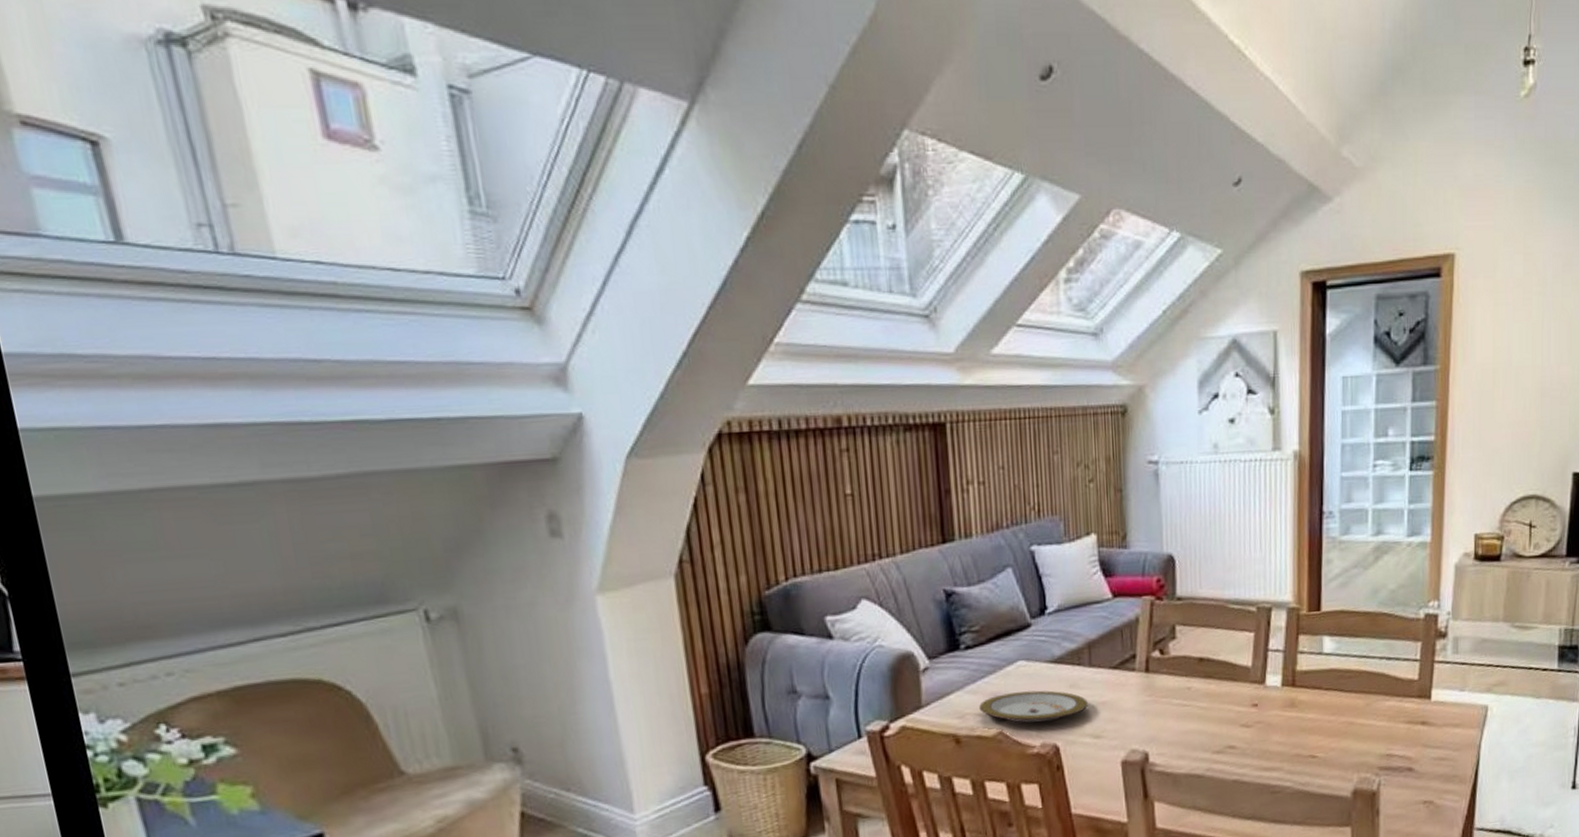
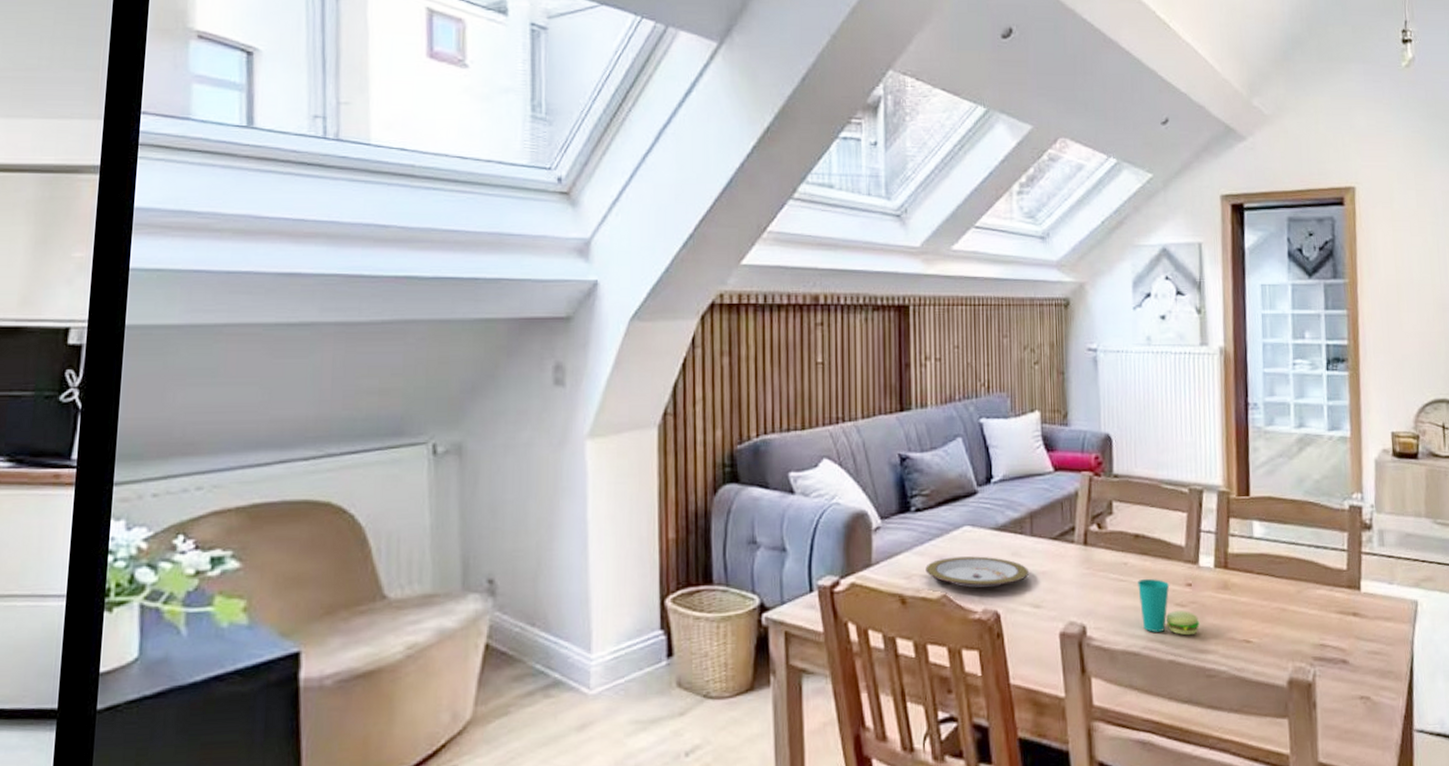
cup: none [1202,701,1265,755] -> present [1138,578,1200,636]

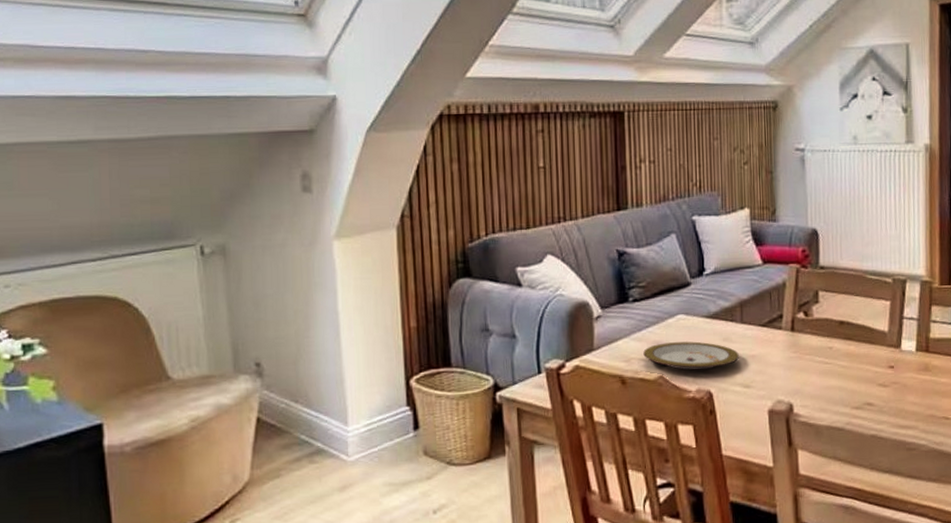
cup: present [1138,578,1200,636] -> none [842,361,901,413]

